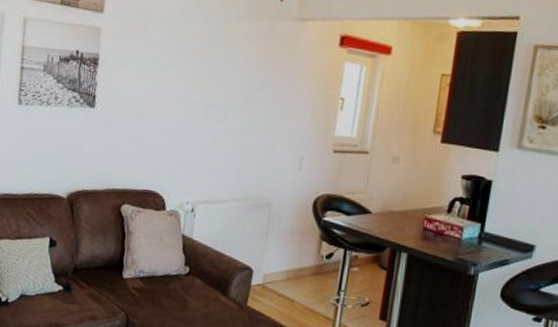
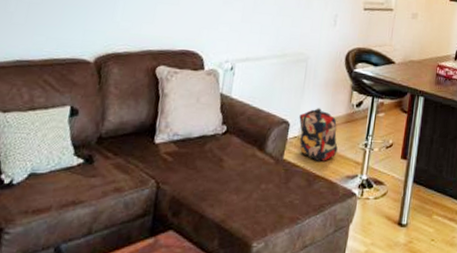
backpack: none [263,256,306,313] -> present [299,108,338,161]

